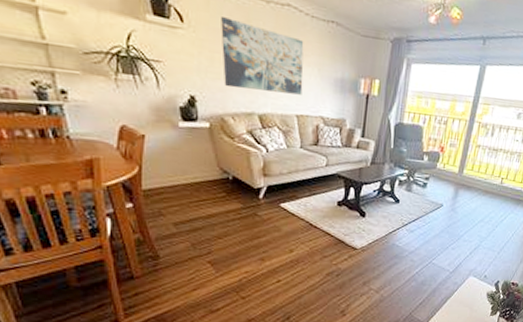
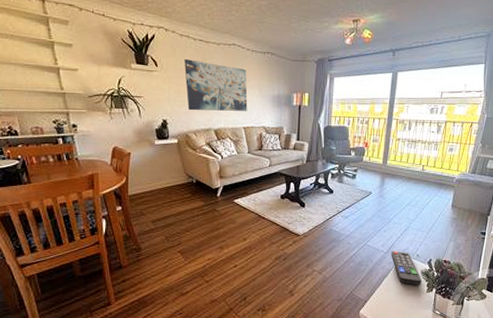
remote control: none [457,270,487,309] -> present [391,250,421,286]

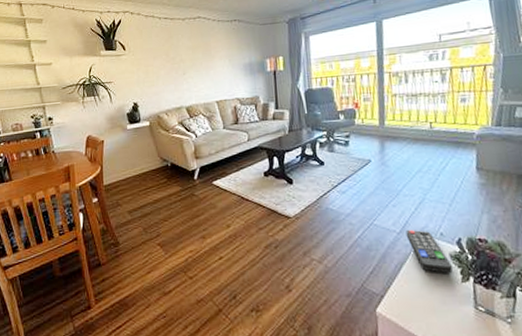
wall art: present [184,59,248,111] -> none [151,38,219,91]

